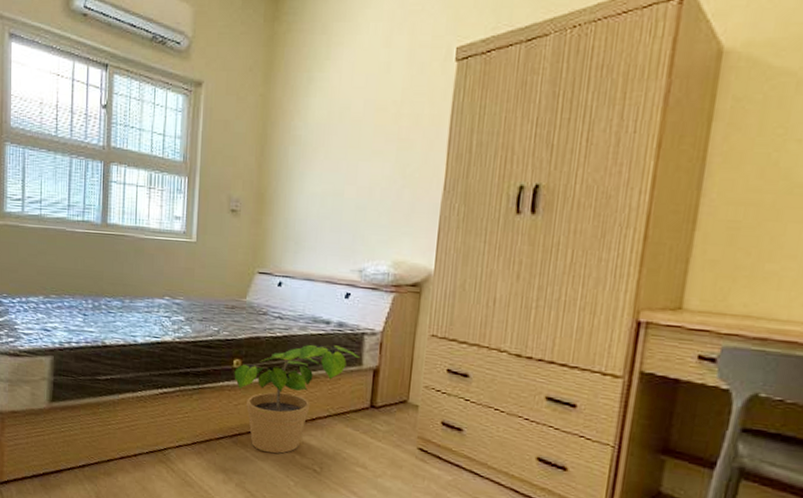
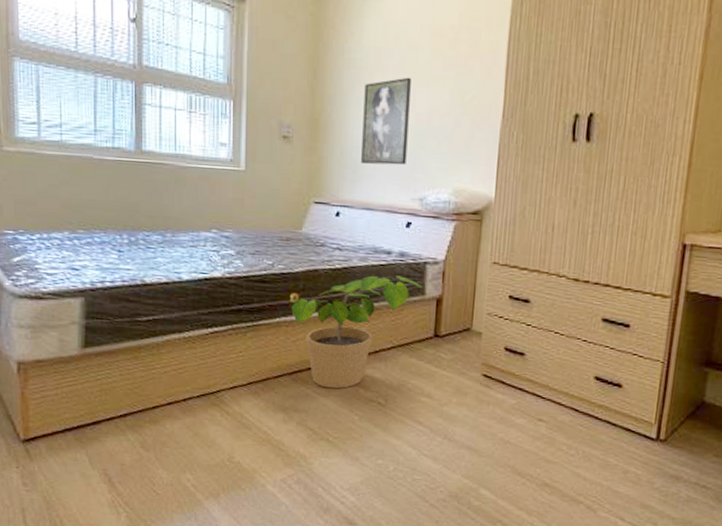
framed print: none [303,152,354,238] -> present [361,77,411,165]

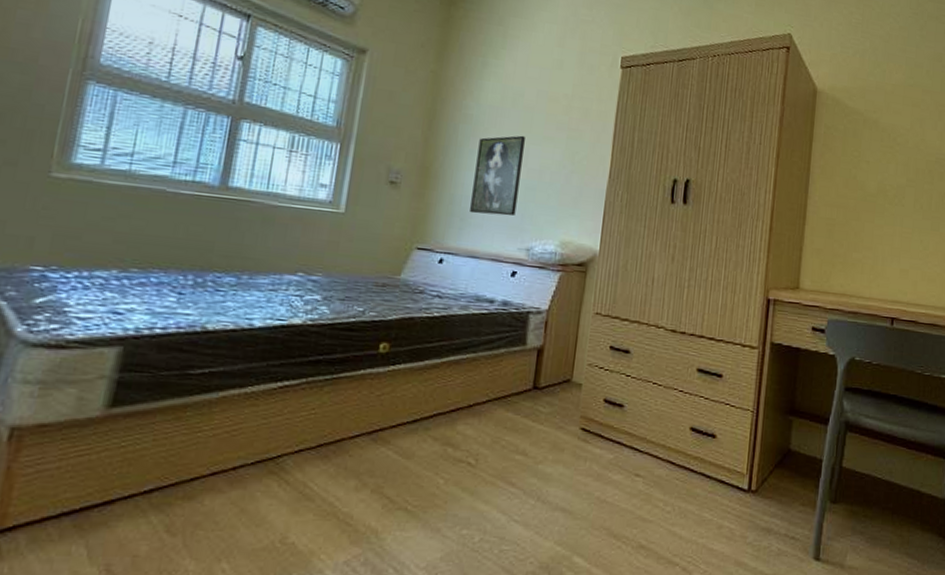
potted plant: present [291,275,423,389] -> none [379,324,524,449]

